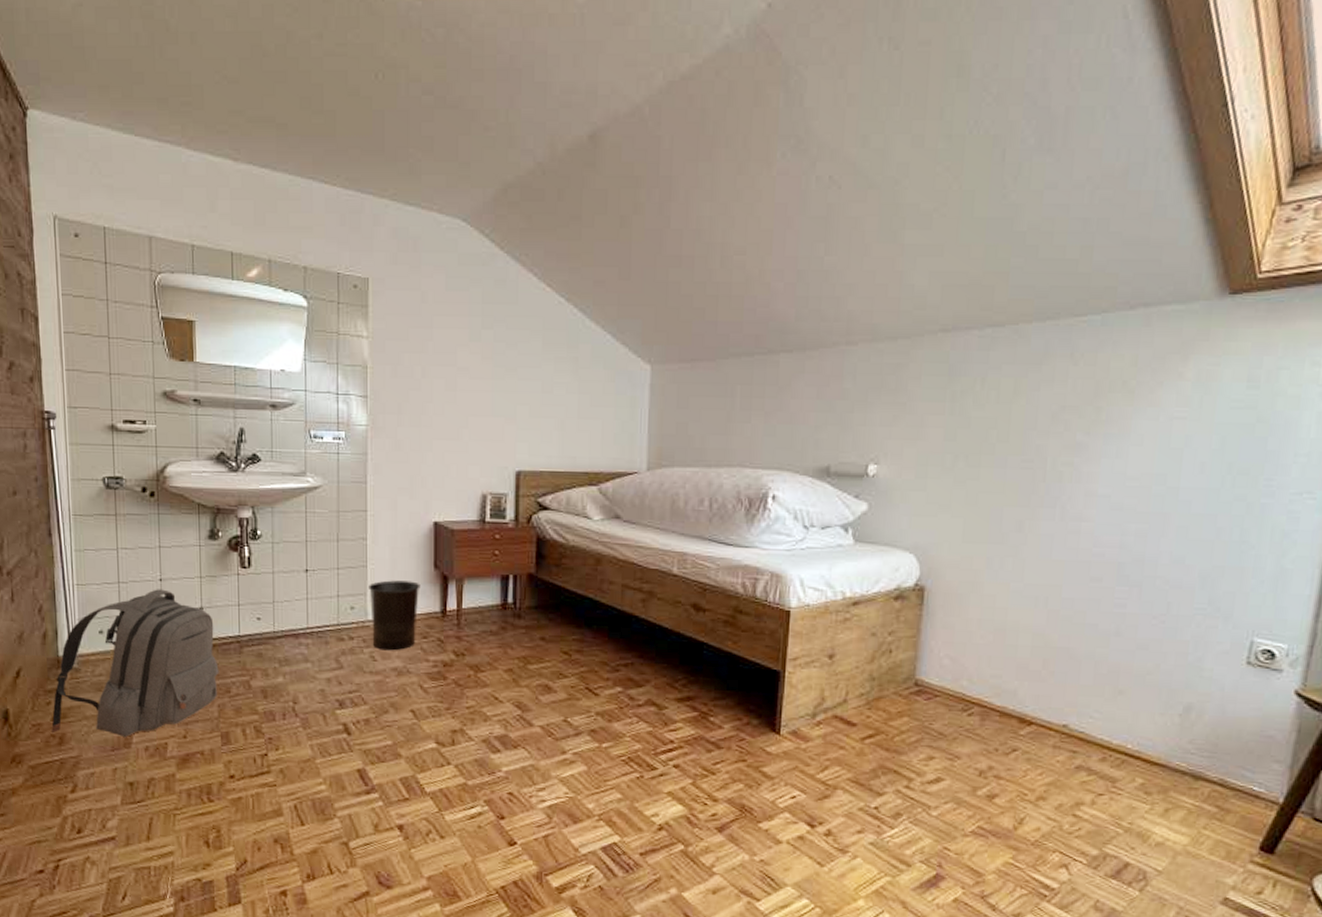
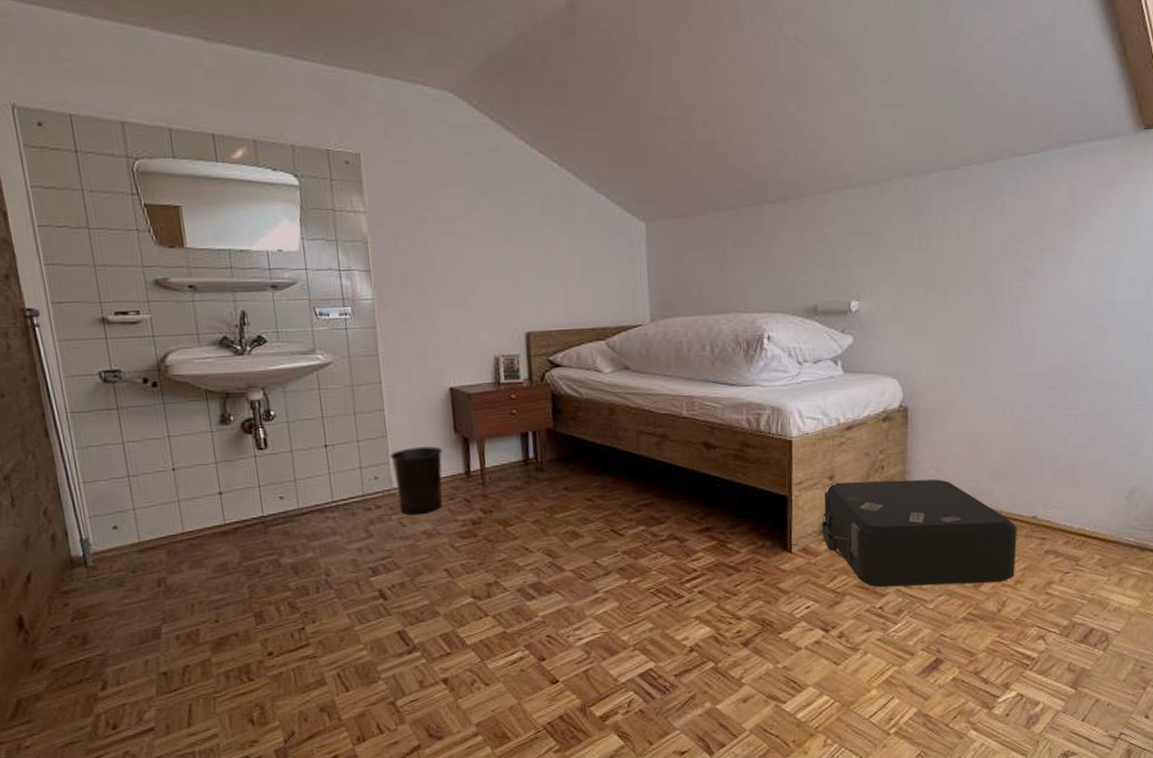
backpack: present [51,589,219,737] -> none [71,478,246,633]
suitcase: none [815,662,1044,796] -> present [821,479,1017,588]

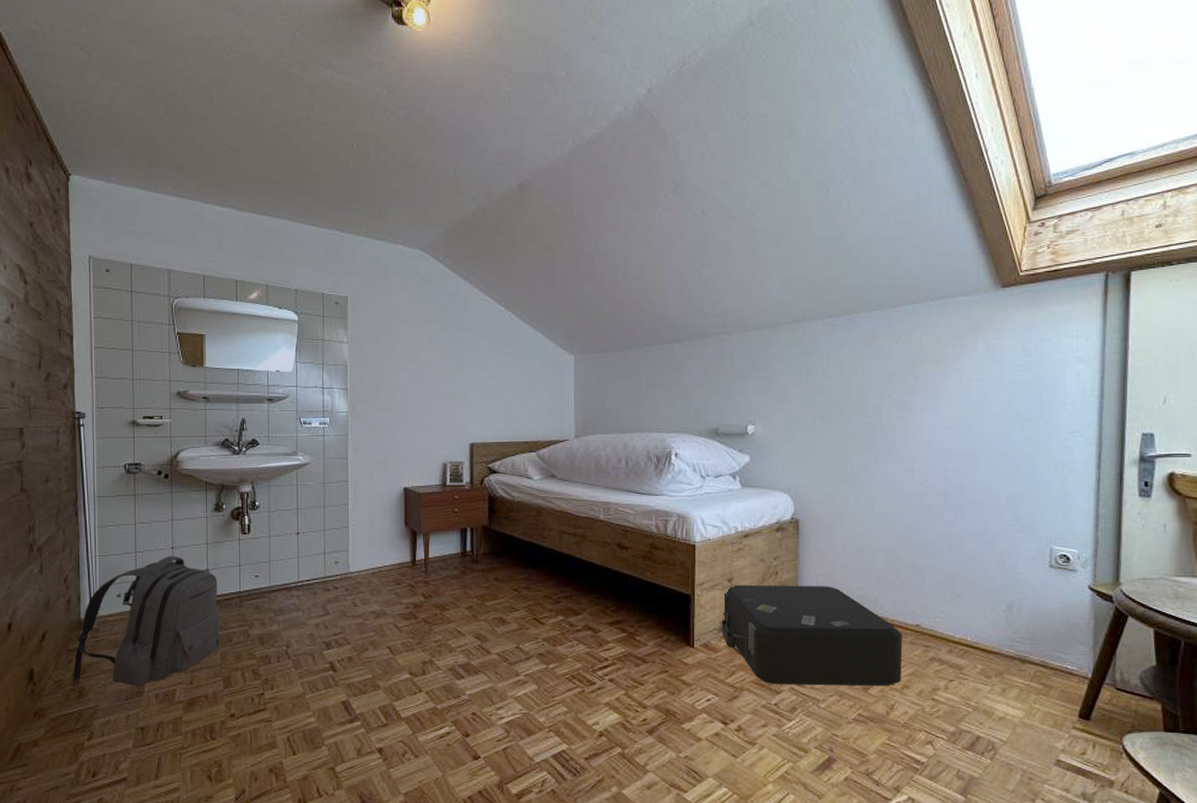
backpack: none [71,478,246,633] -> present [72,556,222,687]
waste bin: present [391,446,443,516] -> none [350,537,394,597]

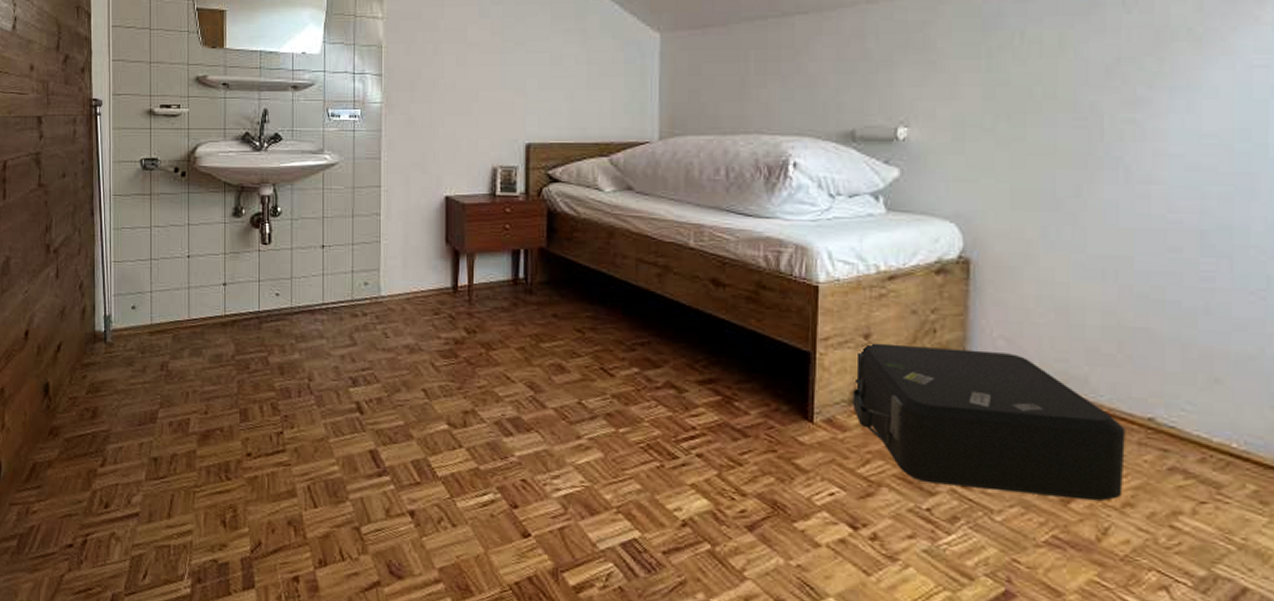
backpack: present [72,556,222,687] -> none [86,265,239,412]

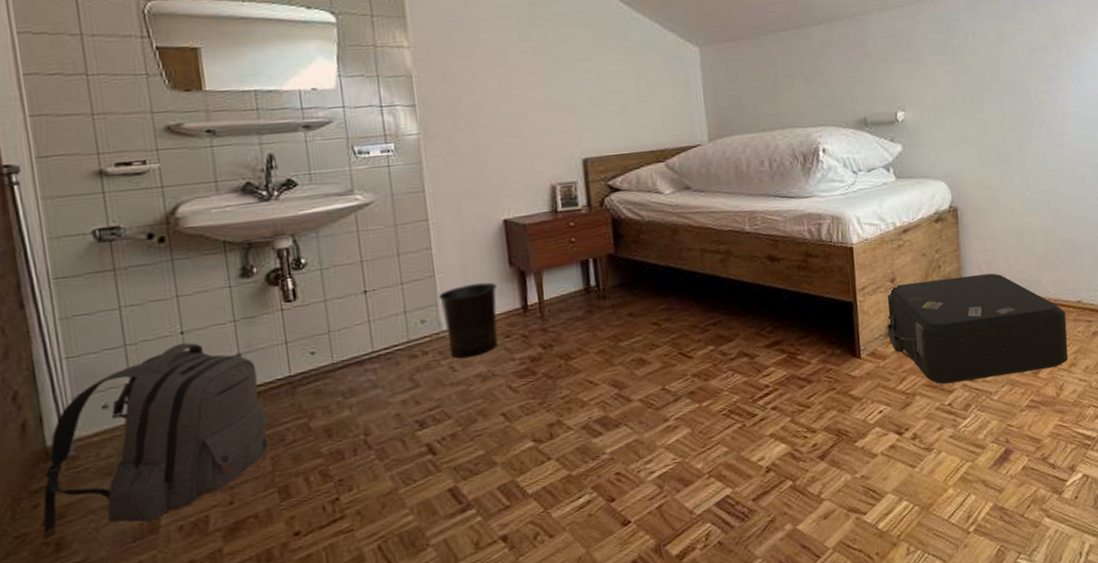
backpack: none [86,265,239,412] -> present [42,342,269,540]
waste bin: none [382,255,432,328] -> present [439,282,499,358]

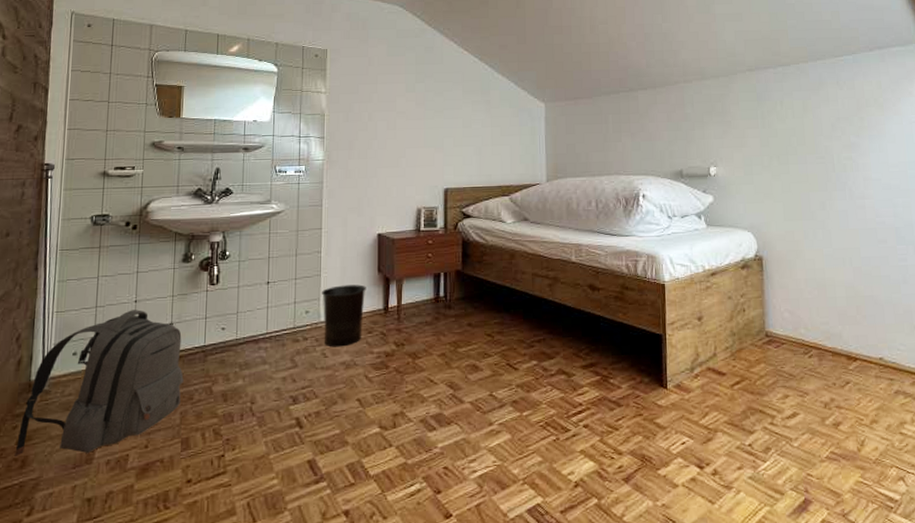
suitcase: present [886,273,1069,384] -> none [692,321,870,425]

